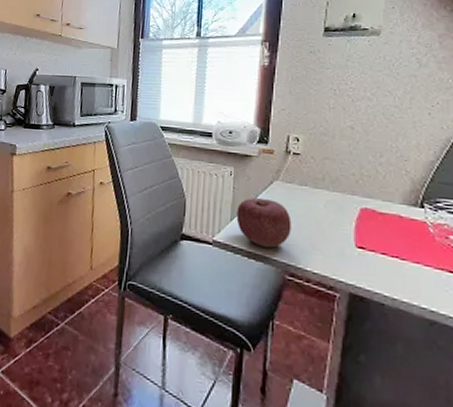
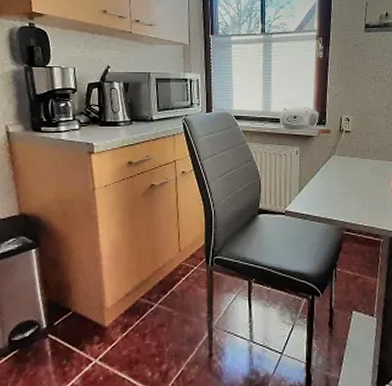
apple: present [236,197,292,248] -> none [303,170,347,211]

